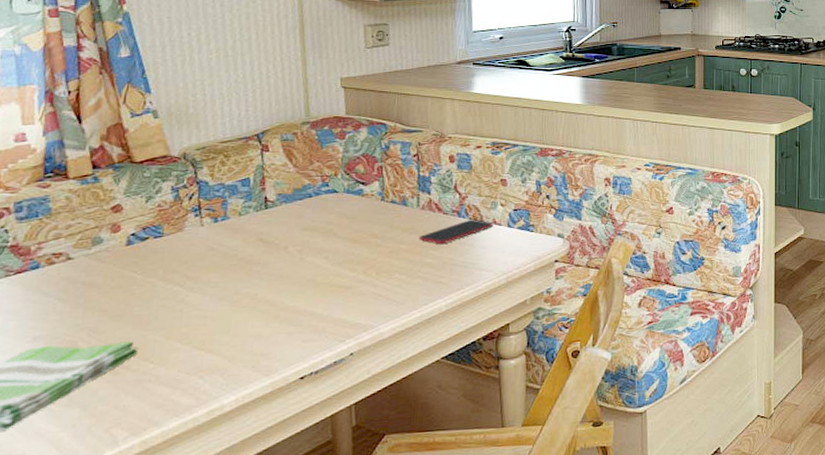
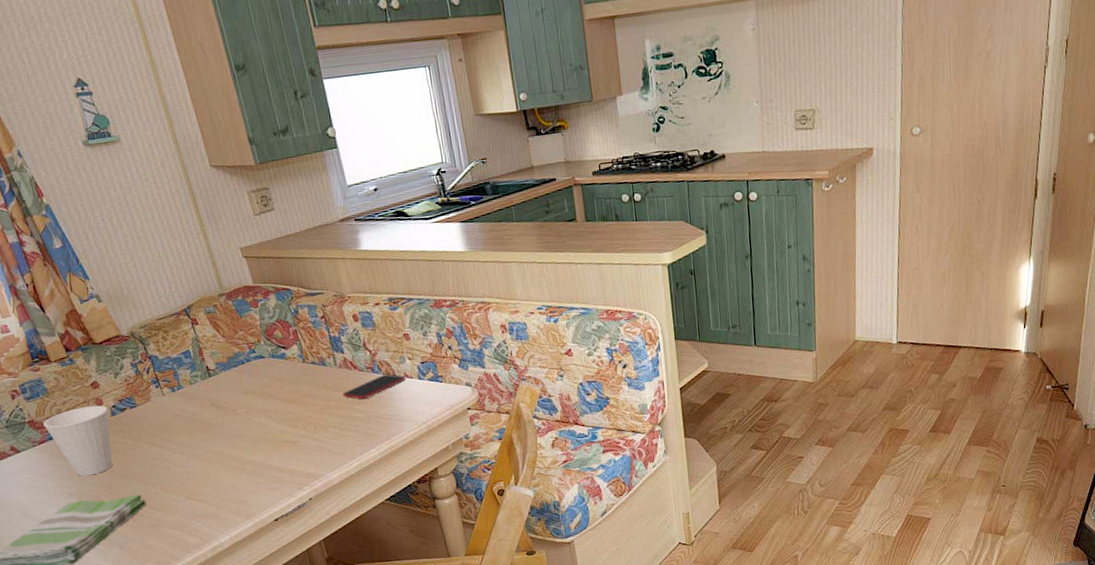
cup: none [30,232,124,316] -> present [43,405,113,477]

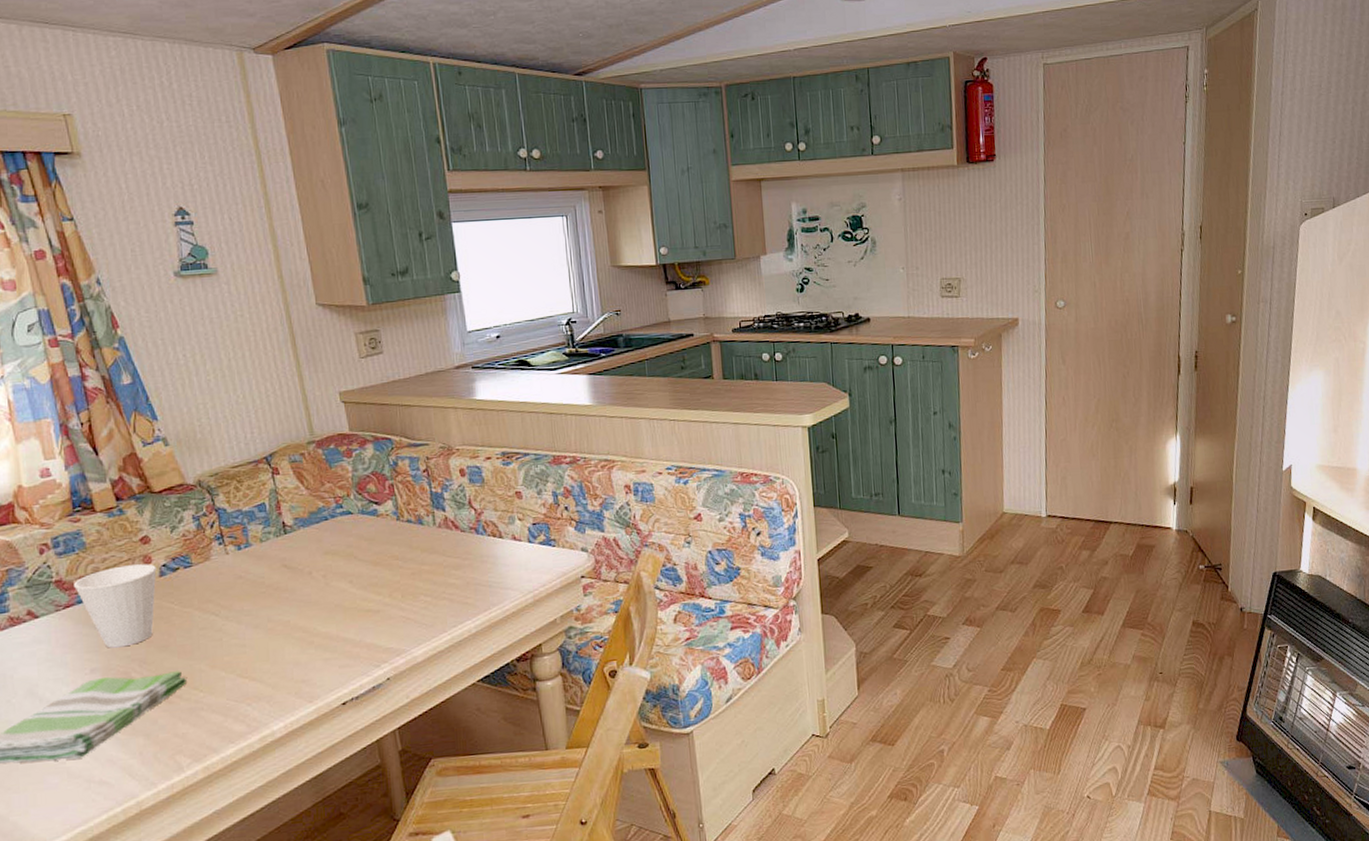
smartphone: present [342,374,406,400] -> none [439,536,513,564]

